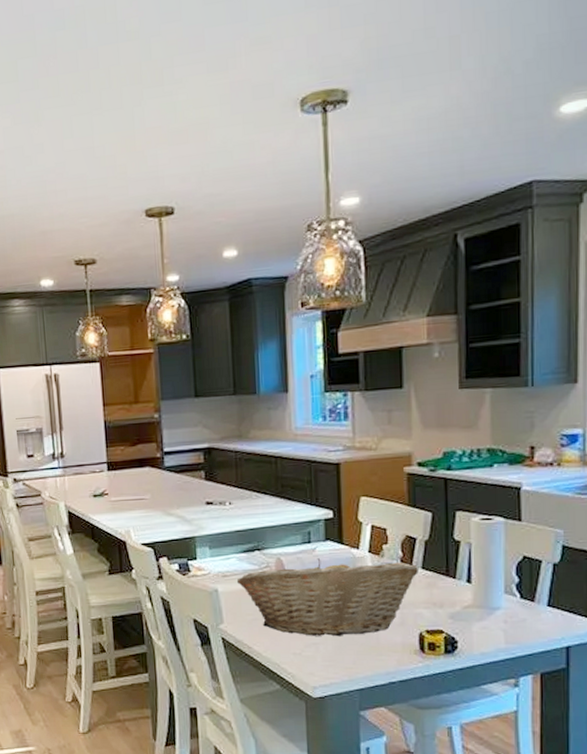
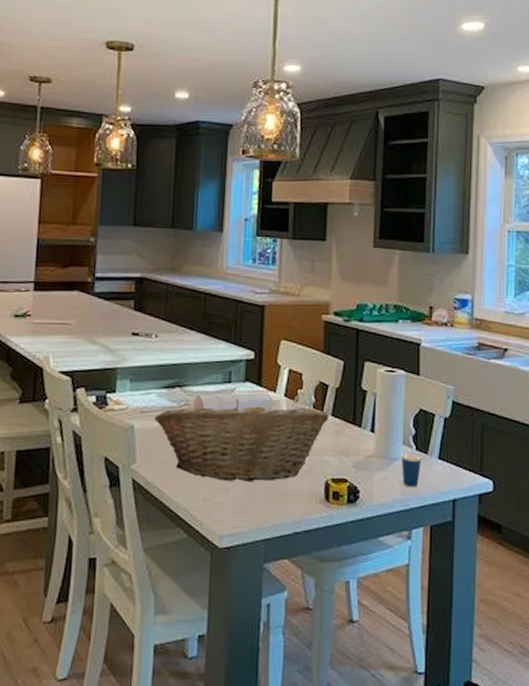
cup: none [502,591,529,636] -> present [400,443,423,488]

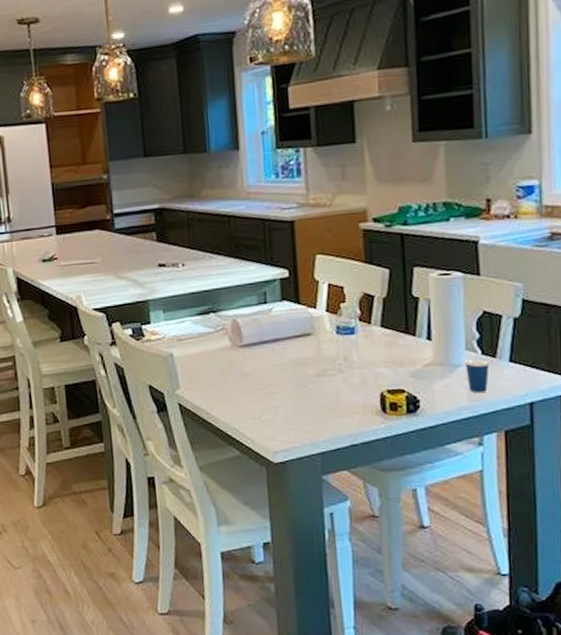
fruit basket: present [154,399,328,482] -> none [192,319,377,399]

